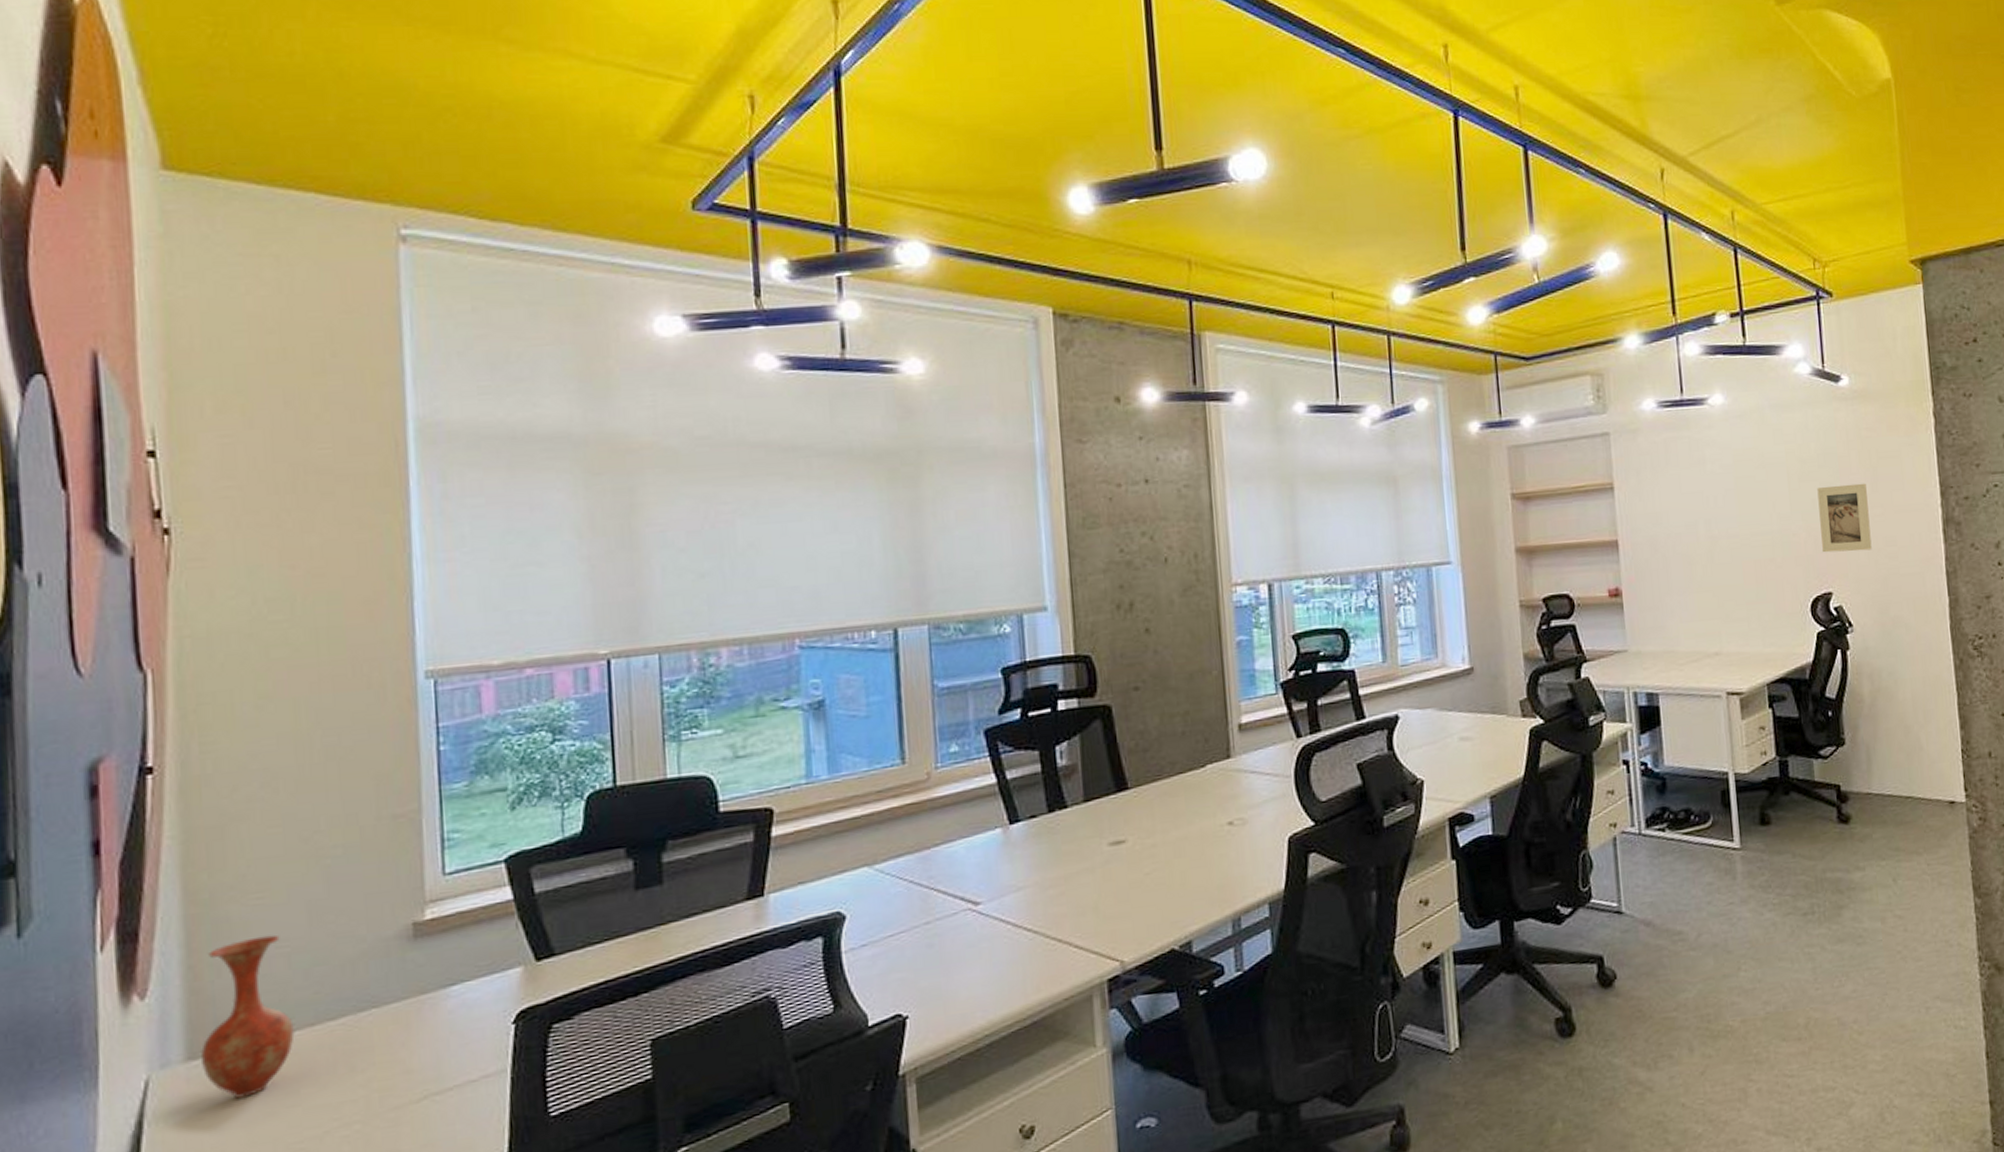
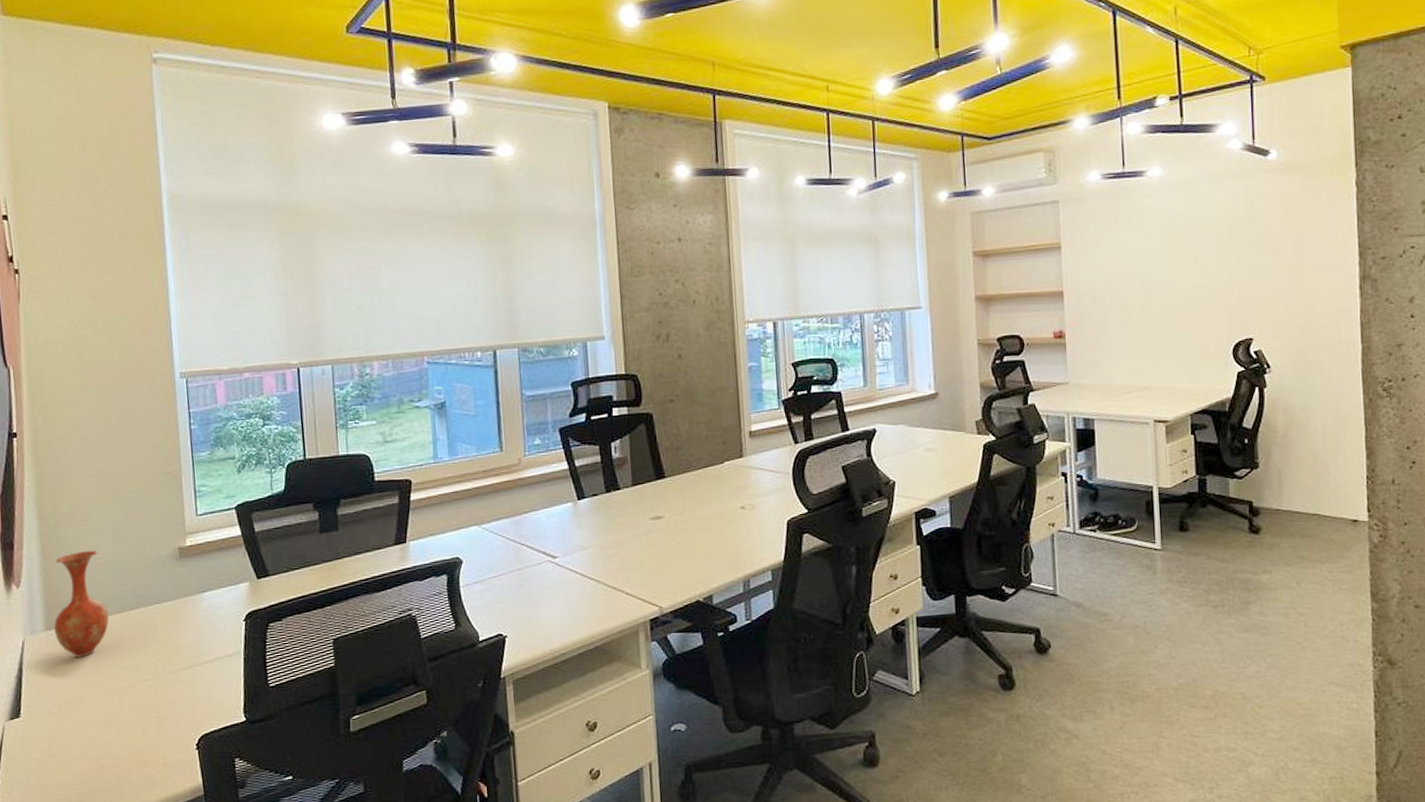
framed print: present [1817,483,1872,553] -> none [1243,244,1292,304]

